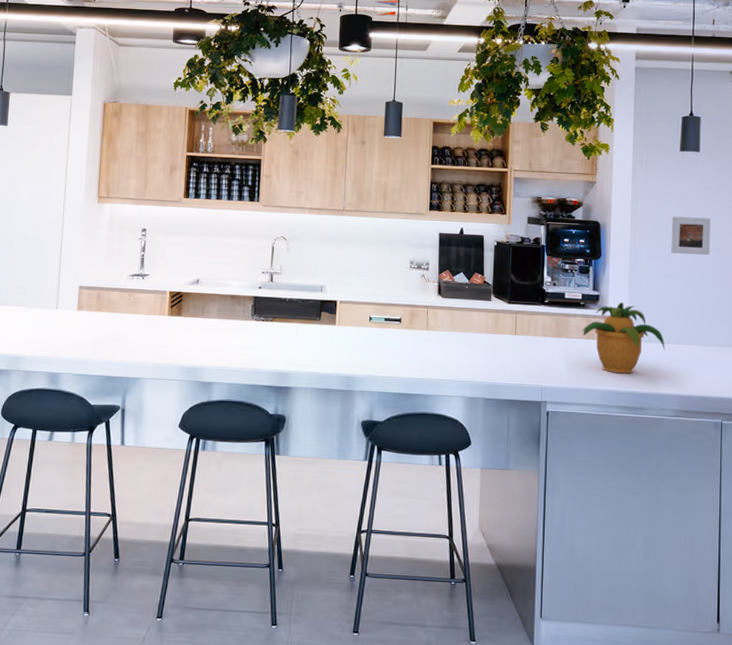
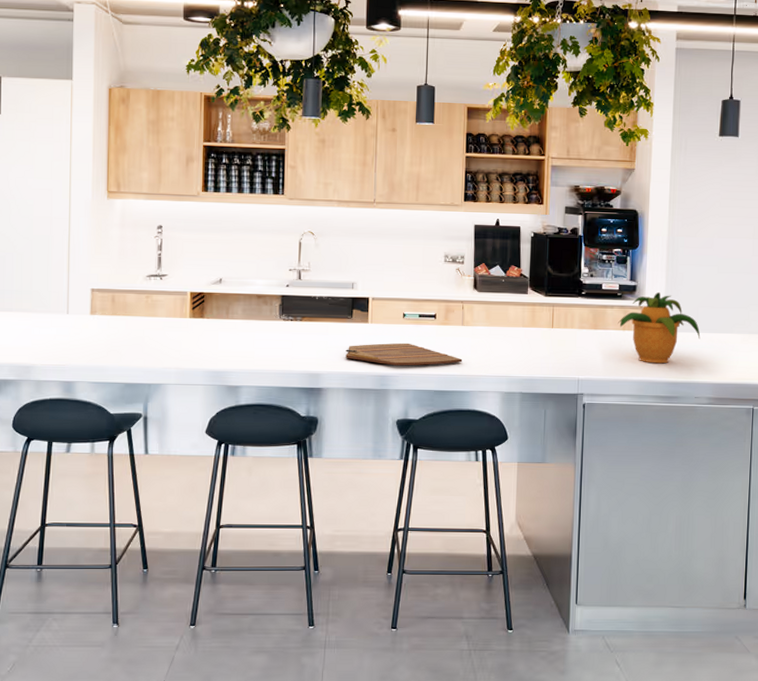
cutting board: none [313,345,427,368] -> present [345,343,463,366]
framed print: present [671,216,711,256] -> none [708,204,748,243]

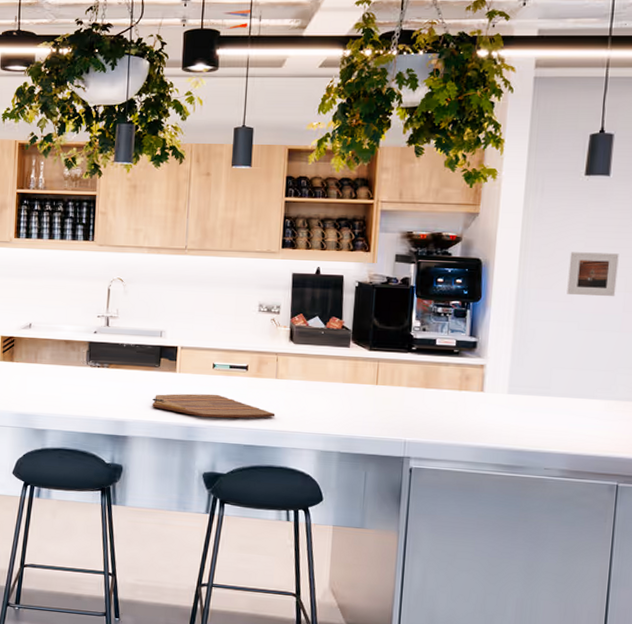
potted plant: present [618,292,701,364] -> none [454,350,554,429]
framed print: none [708,204,748,243] -> present [567,252,619,297]

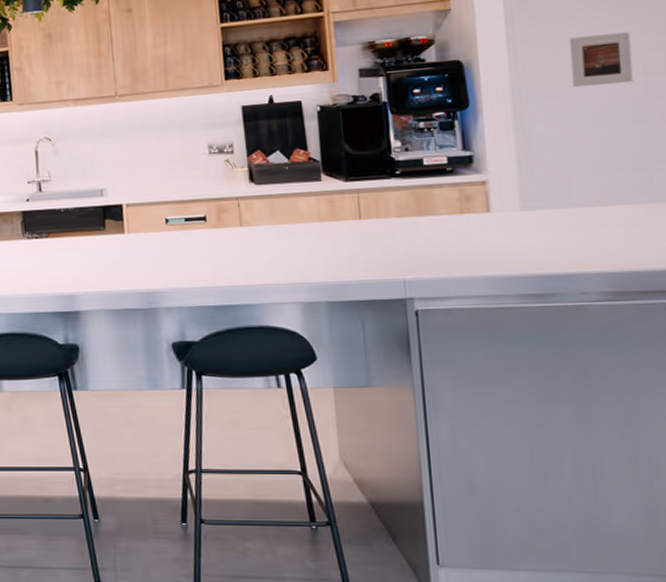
cutting board: present [152,393,276,419] -> none [102,252,246,280]

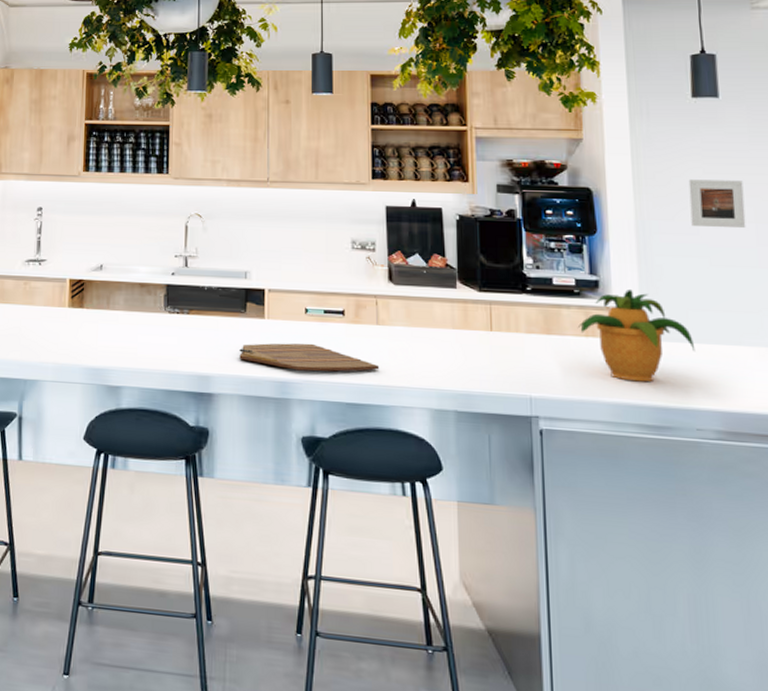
cutting board: none [102,252,246,280] -> present [239,343,380,372]
potted plant: none [452,161,579,253] -> present [578,290,696,382]

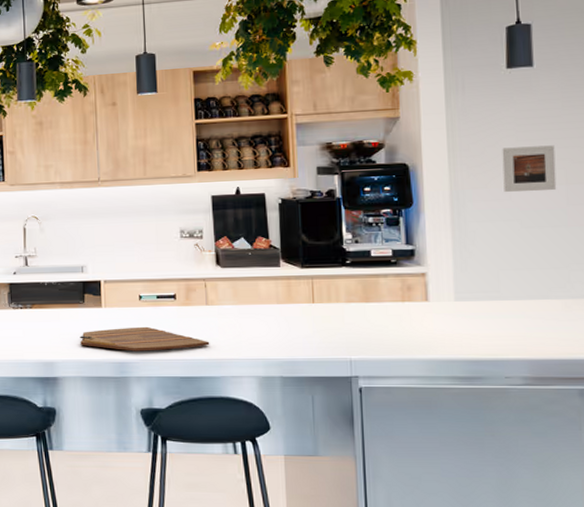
potted plant: present [578,290,696,382] -> none [395,256,506,339]

